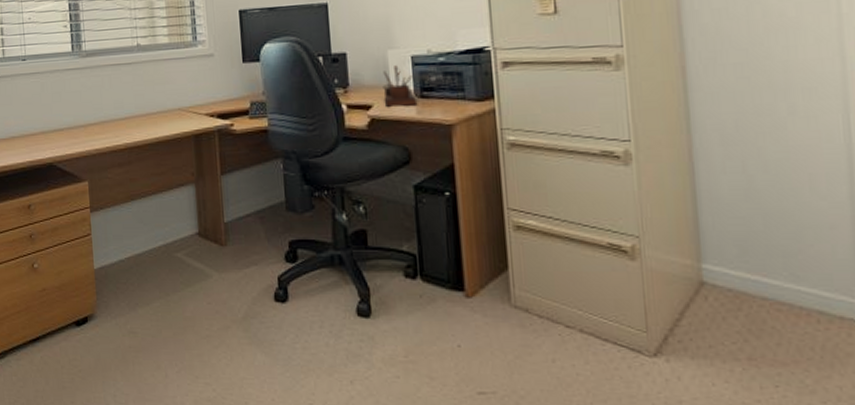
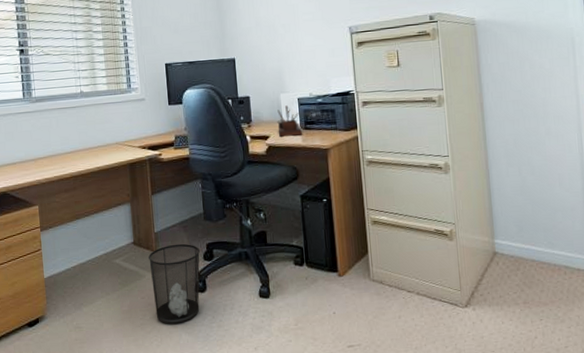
waste bin: none [217,238,281,341] -> present [149,243,201,325]

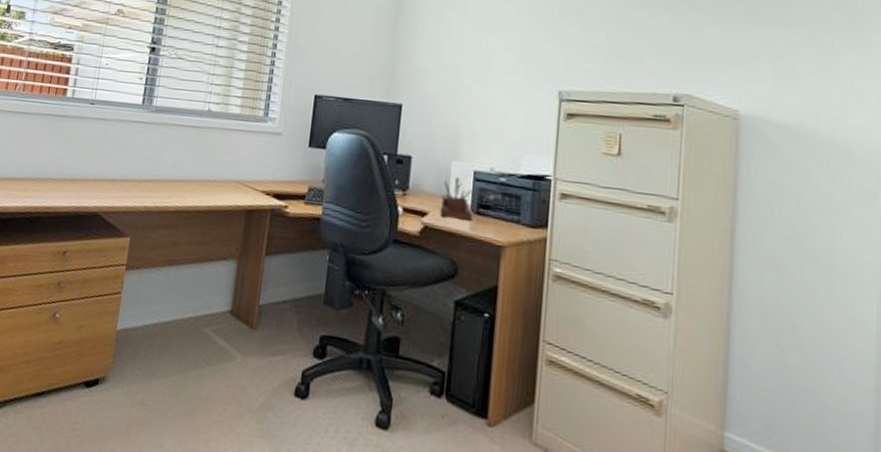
waste bin: present [149,243,201,325] -> none [238,325,311,434]

